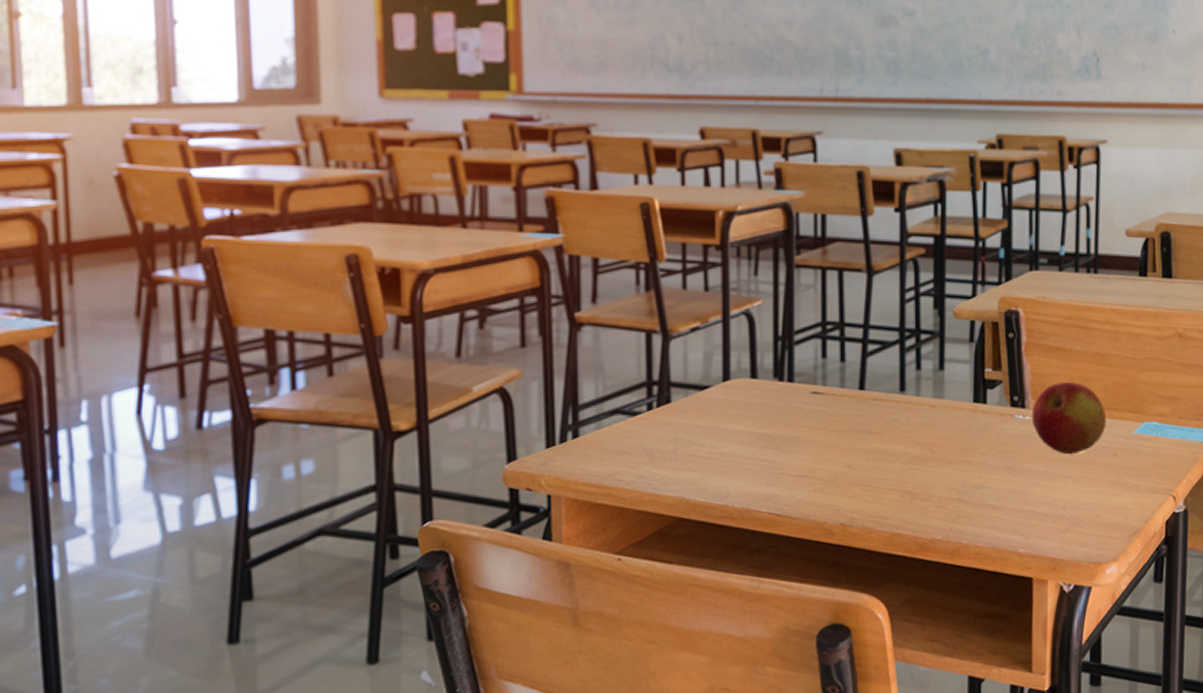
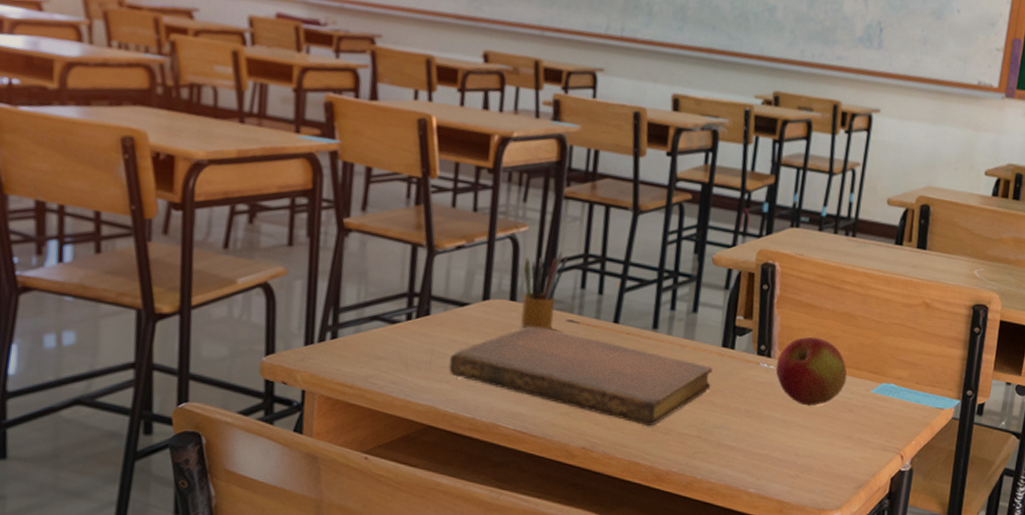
notebook: none [695,402,967,495] -> present [449,326,713,427]
pencil box: none [761,322,805,406] -> present [520,252,568,330]

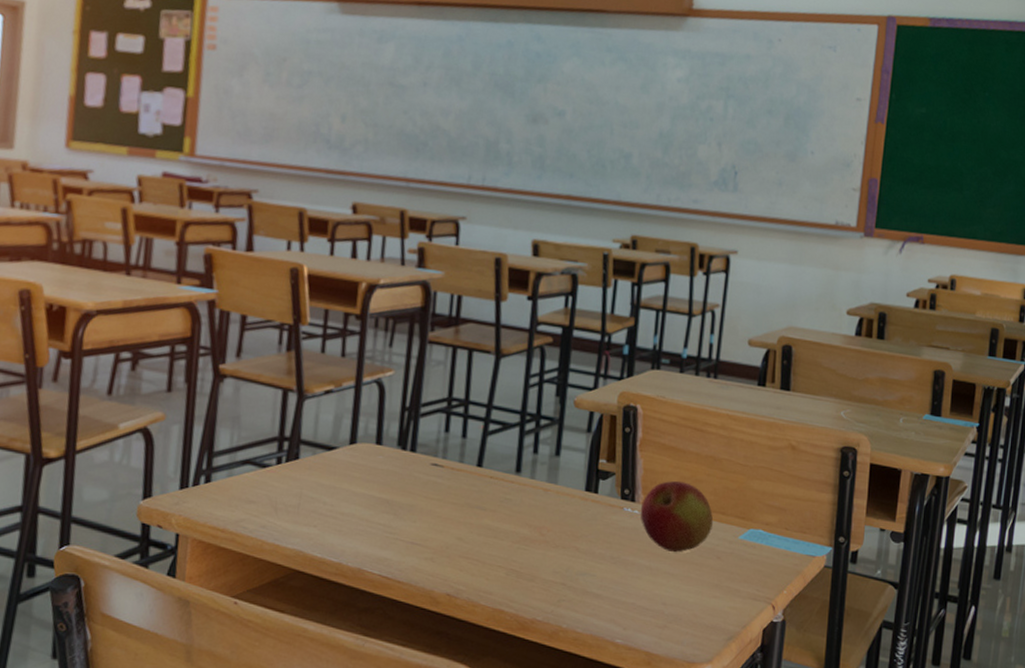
notebook: present [449,326,713,427] -> none [316,470,576,573]
pencil box: present [520,252,568,330] -> none [386,396,432,474]

